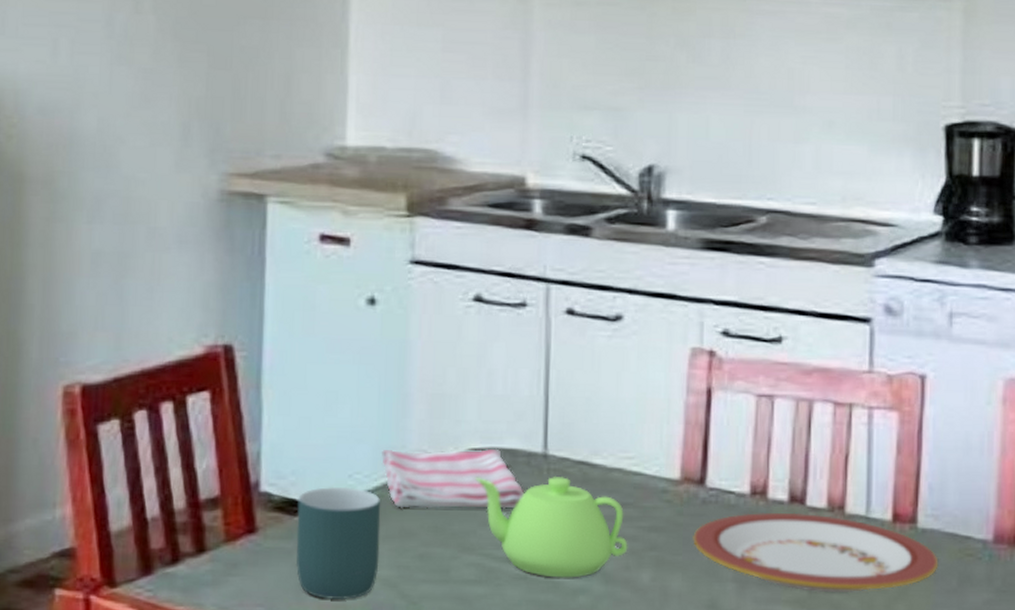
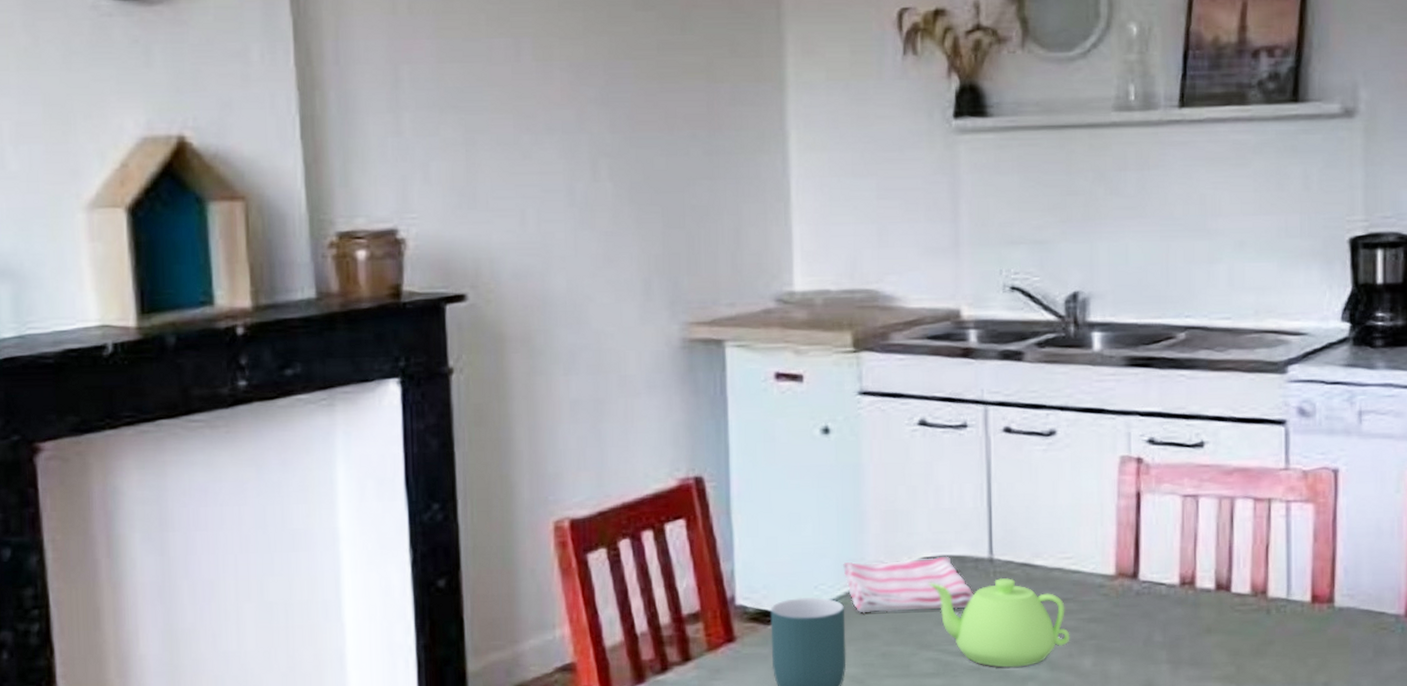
plate: present [693,512,939,593] -> none [1129,599,1355,669]

